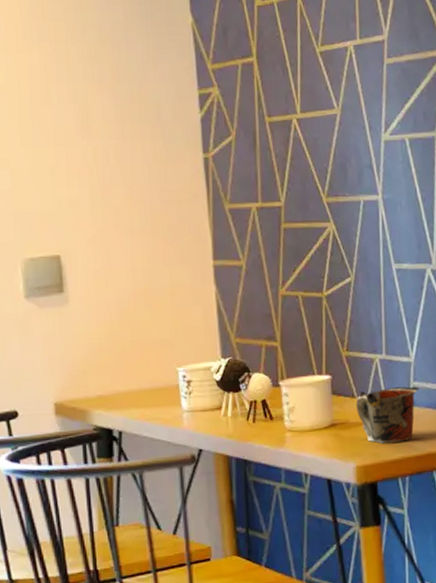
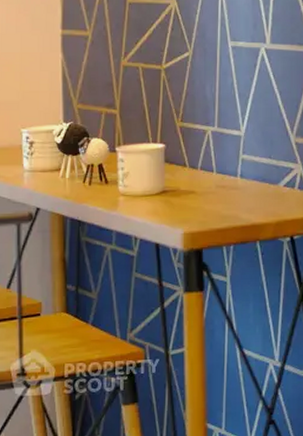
mug: present [355,386,419,444] -> none [186,159,247,212]

